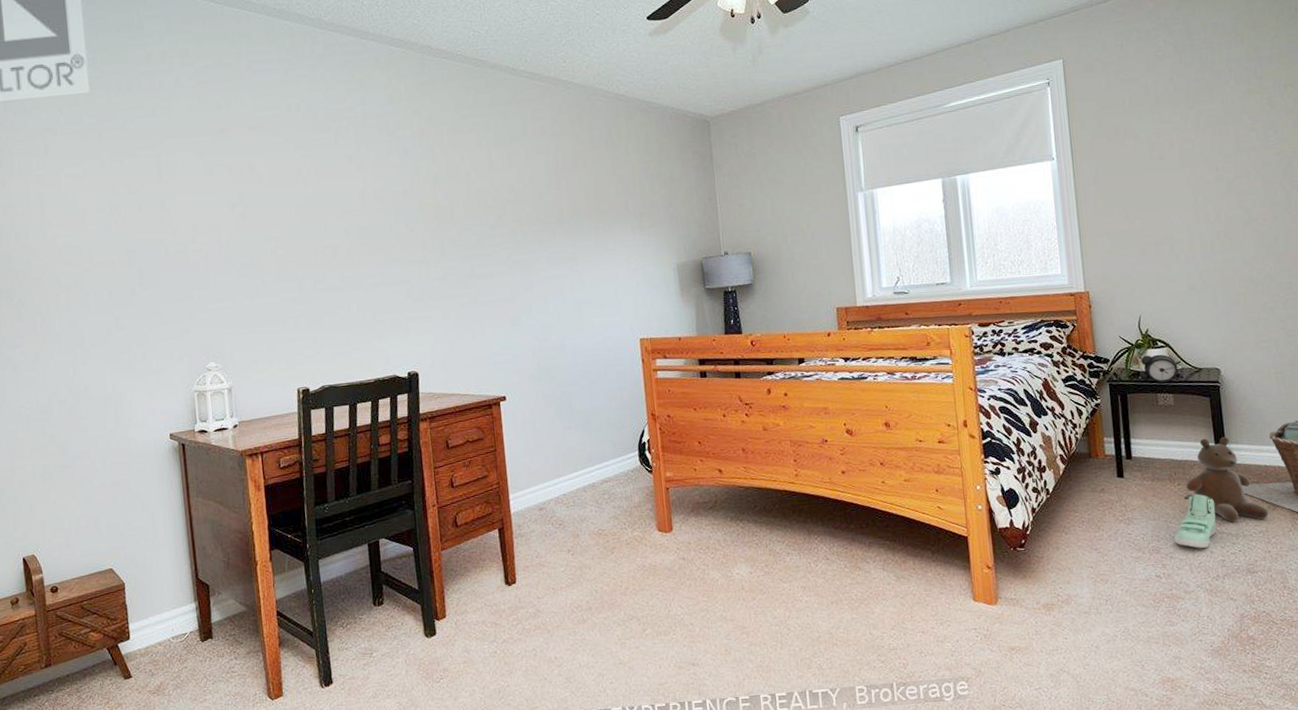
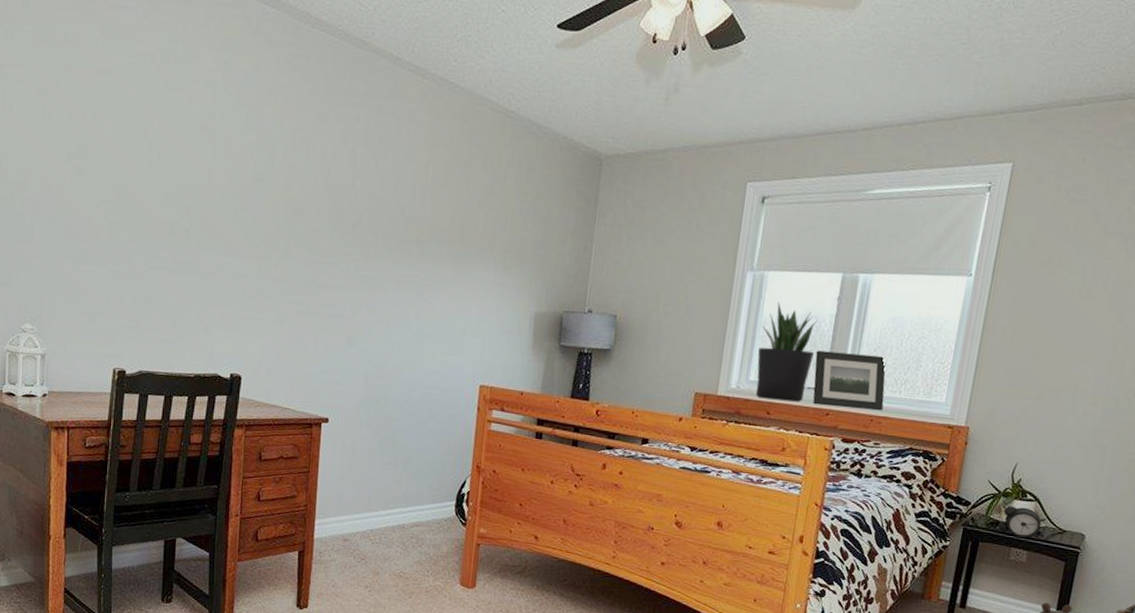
planter: none [882,213,935,302] -> present [755,302,817,403]
picture frame: none [936,244,1008,298] -> present [812,350,887,411]

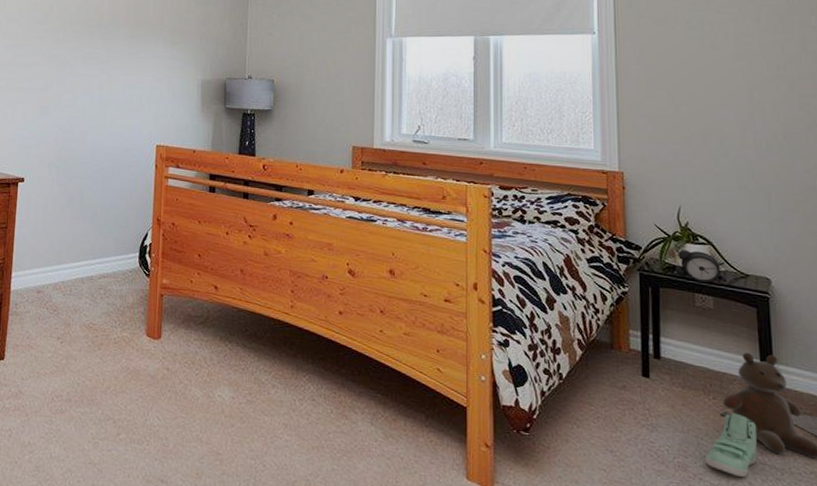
planter: present [755,302,817,403] -> none [406,63,459,153]
picture frame: present [812,350,887,411] -> none [461,105,534,159]

